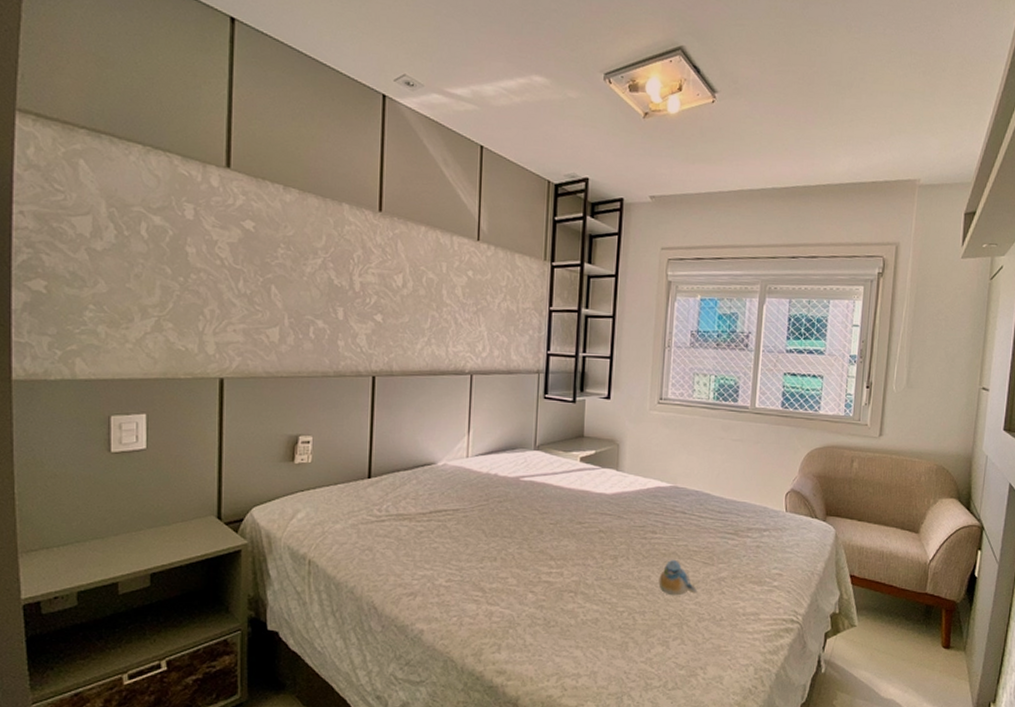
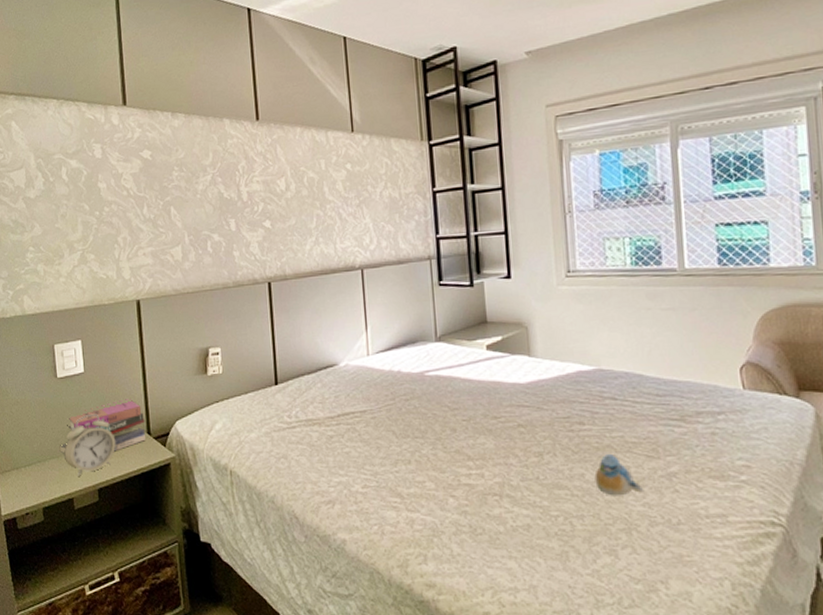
books: none [105,481,216,535] -> present [59,399,147,453]
alarm clock: none [111,493,178,559] -> present [64,413,116,476]

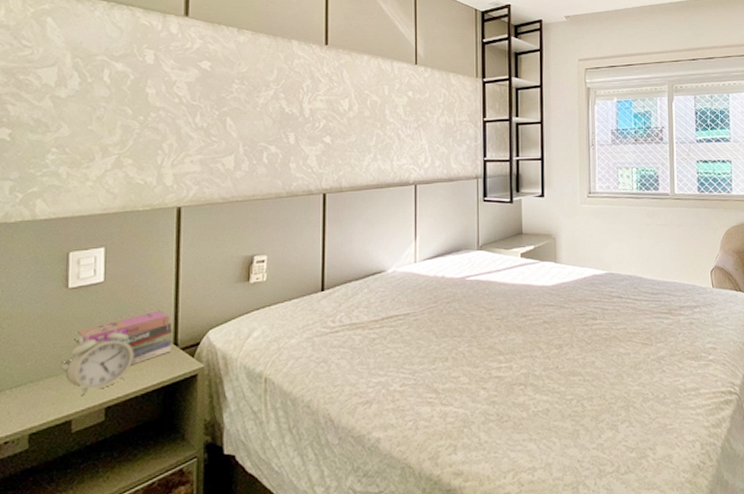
plush toy: present [594,453,644,496] -> none [602,343,640,379]

